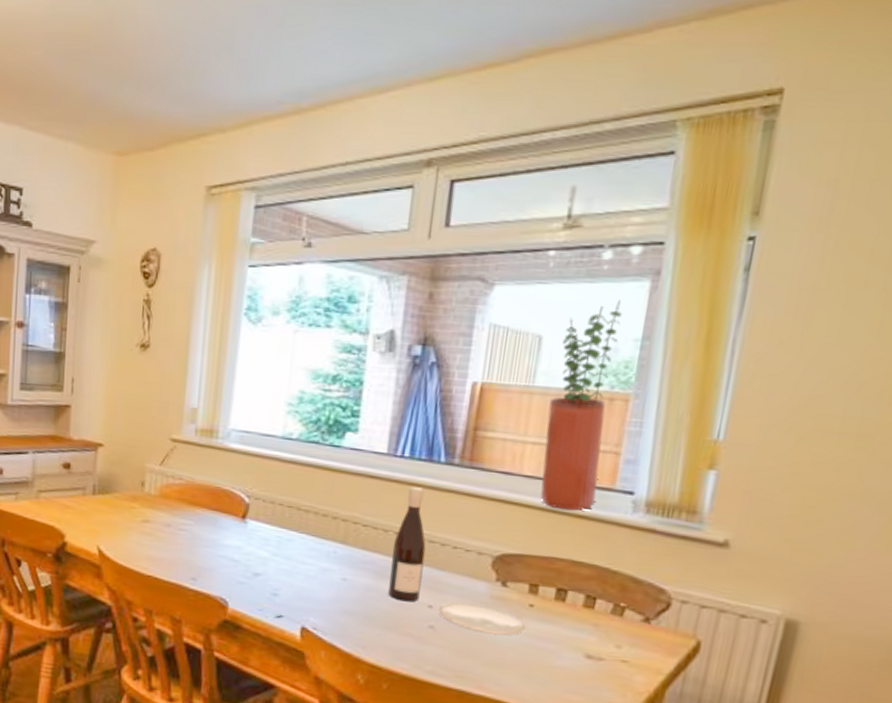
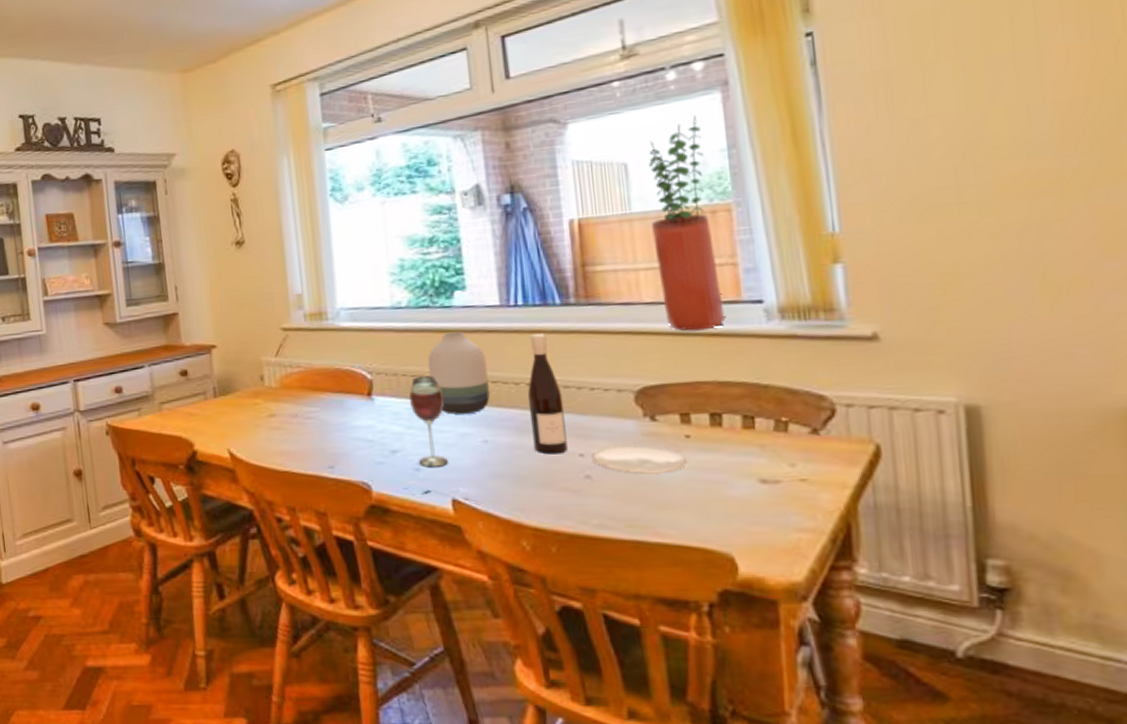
wineglass: none [278,508,315,596] -> present [409,375,448,468]
vase: none [304,471,362,552] -> present [427,331,490,415]

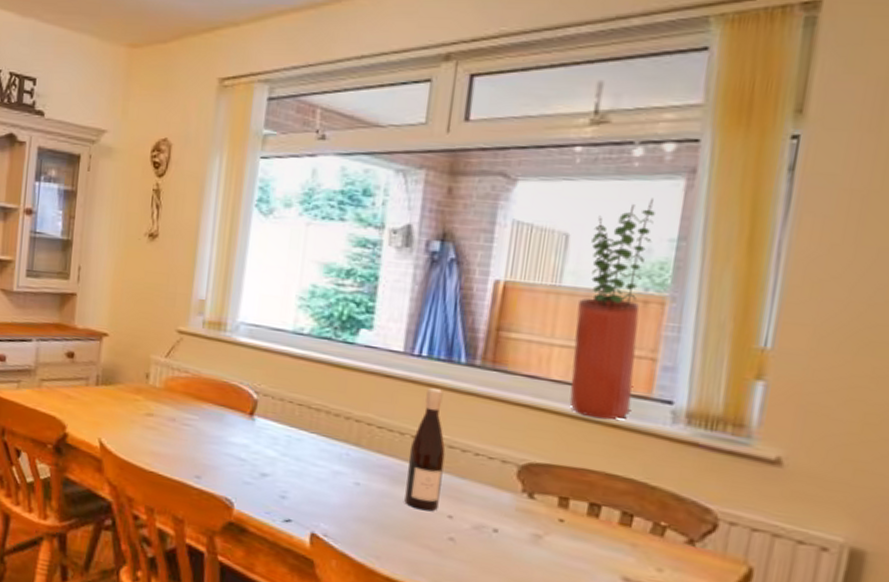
wineglass: present [409,375,448,468] -> none [287,406,326,499]
vase: present [427,331,490,415] -> none [315,368,377,454]
plate: present [591,443,688,474] -> none [459,512,556,552]

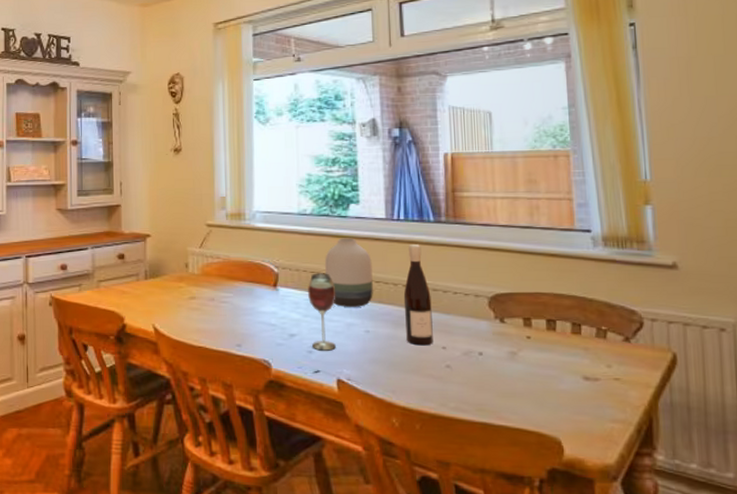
wineglass: none [287,406,326,499] -> present [308,273,336,351]
vase: none [315,368,377,454] -> present [324,238,373,307]
vase: present [569,197,655,420] -> none [508,78,561,251]

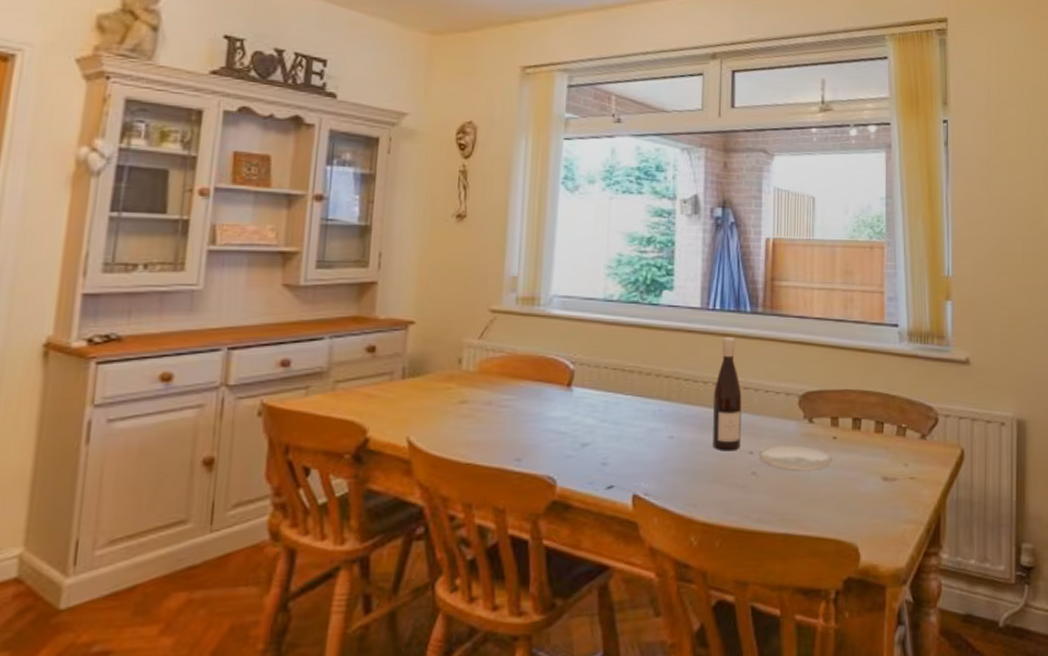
wineglass: present [308,273,336,351] -> none [607,370,640,462]
vase: present [324,238,373,307] -> none [628,329,682,409]
plate: none [451,340,528,367] -> present [758,443,833,471]

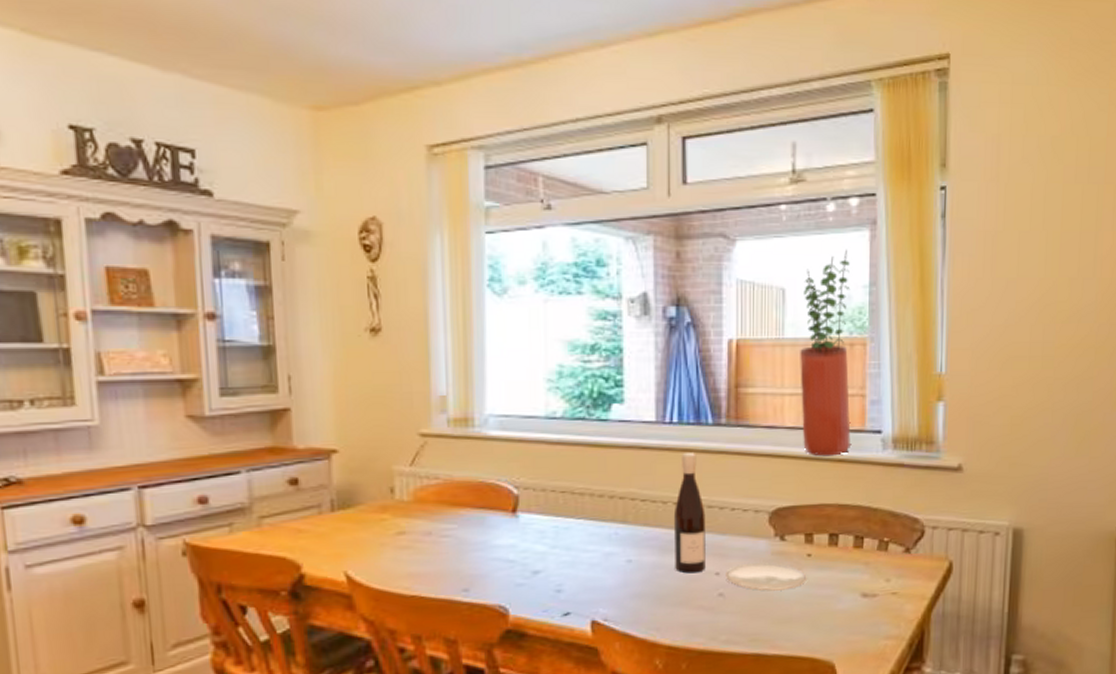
vase: none [827,167,871,346] -> present [800,249,851,457]

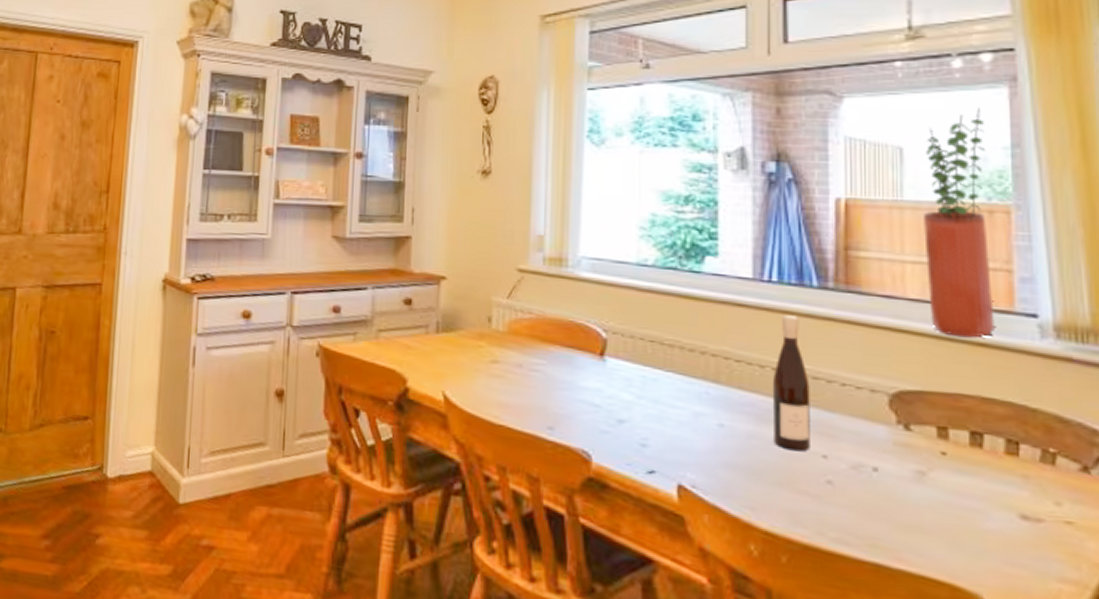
plate: present [726,562,807,591] -> none [835,450,941,492]

